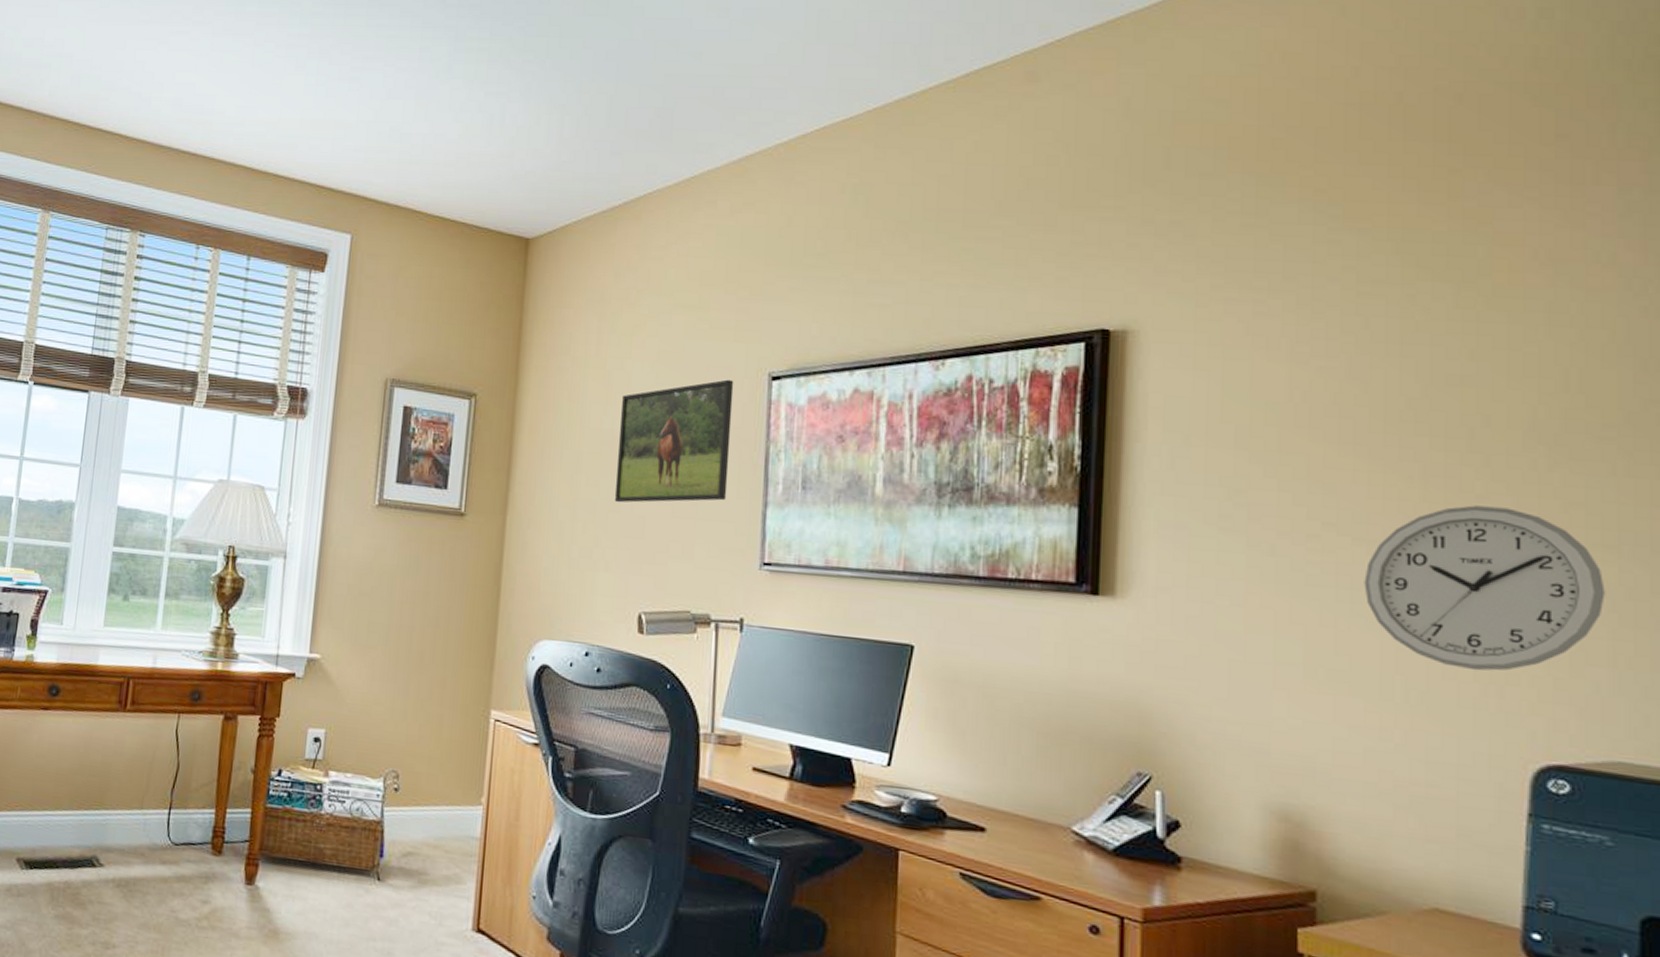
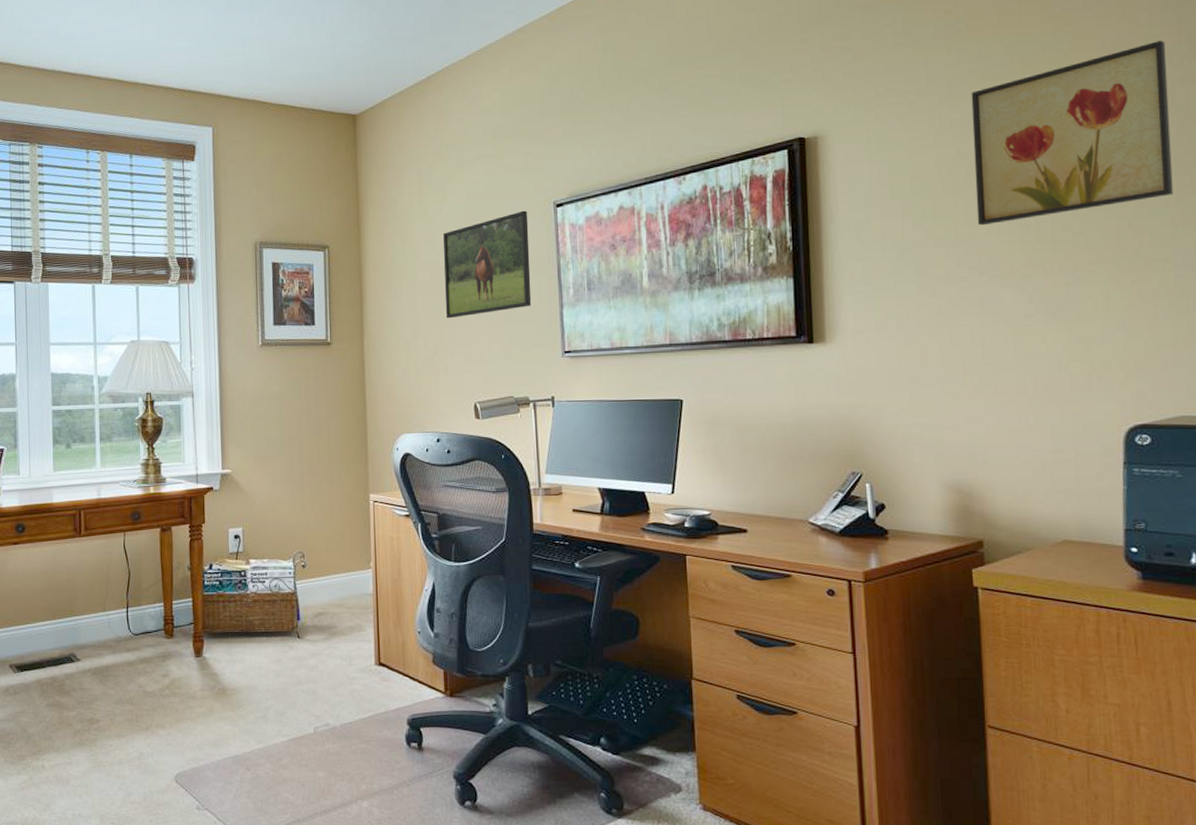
wall art: none [1339,258,1623,471] -> present [971,40,1173,226]
wall clock: present [1364,505,1605,671] -> none [1000,239,1167,363]

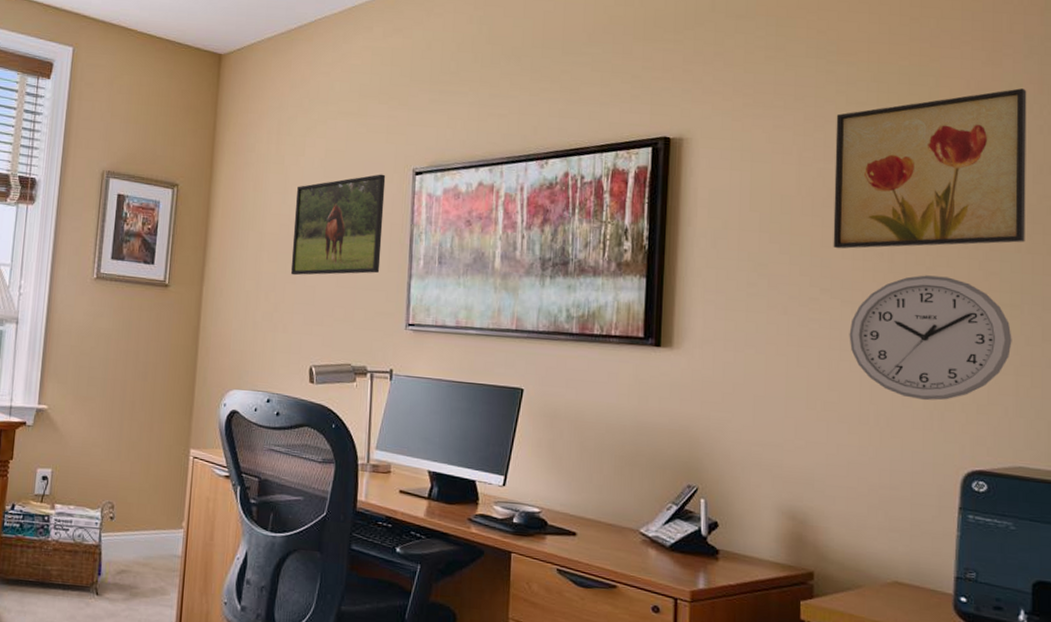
wall clock: none [1000,239,1167,363] -> present [849,275,1012,401]

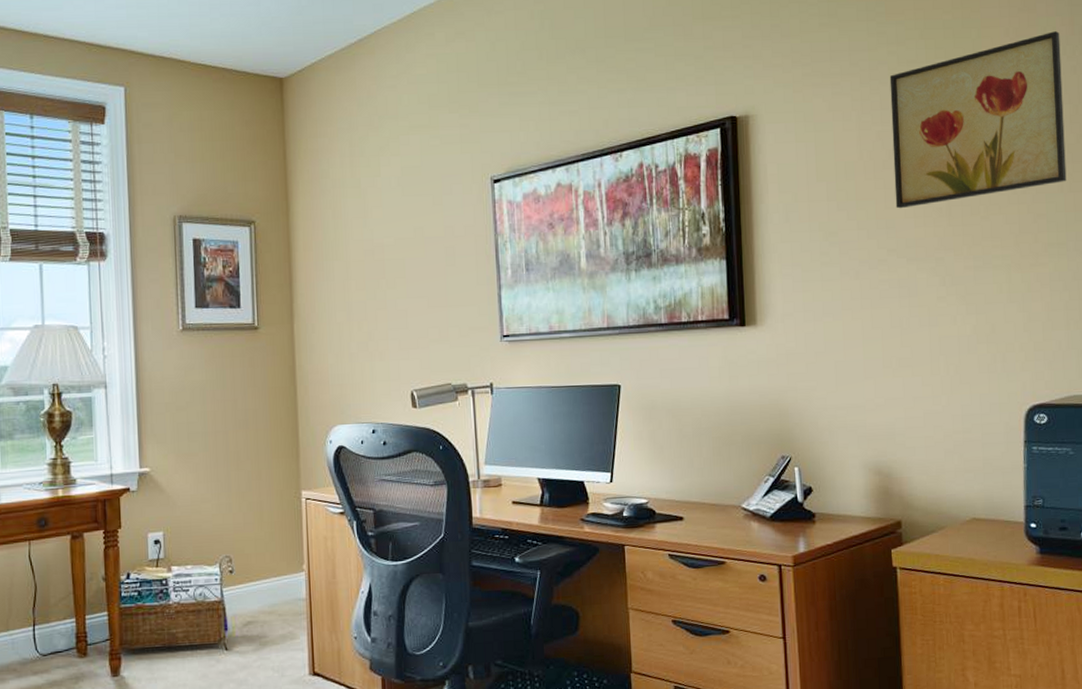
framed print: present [290,174,386,276] -> none [376,186,469,301]
wall clock: present [849,275,1012,401] -> none [916,224,1061,345]

